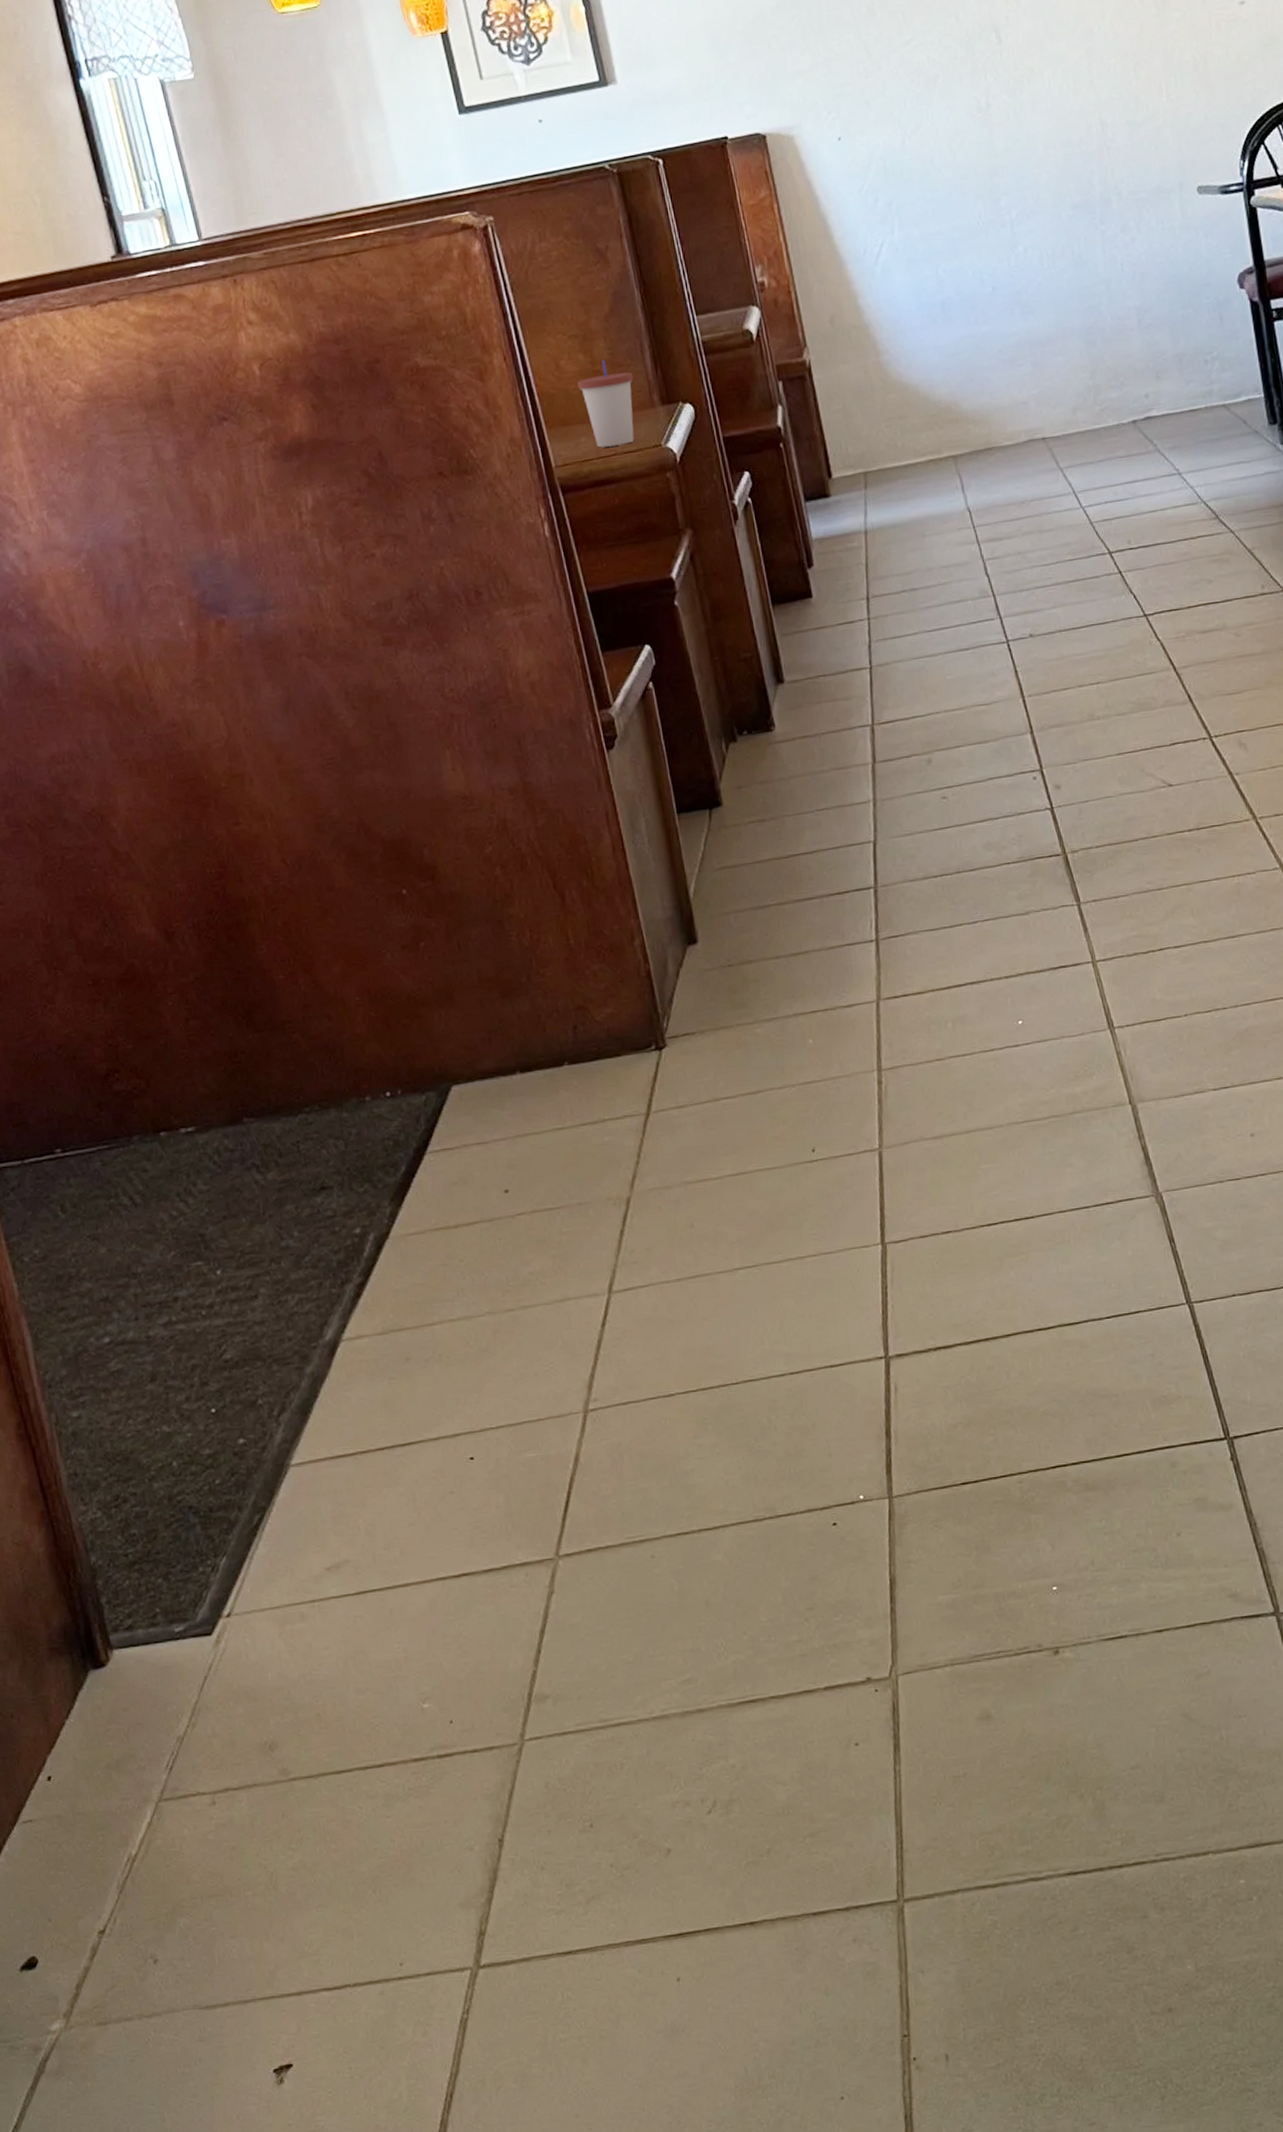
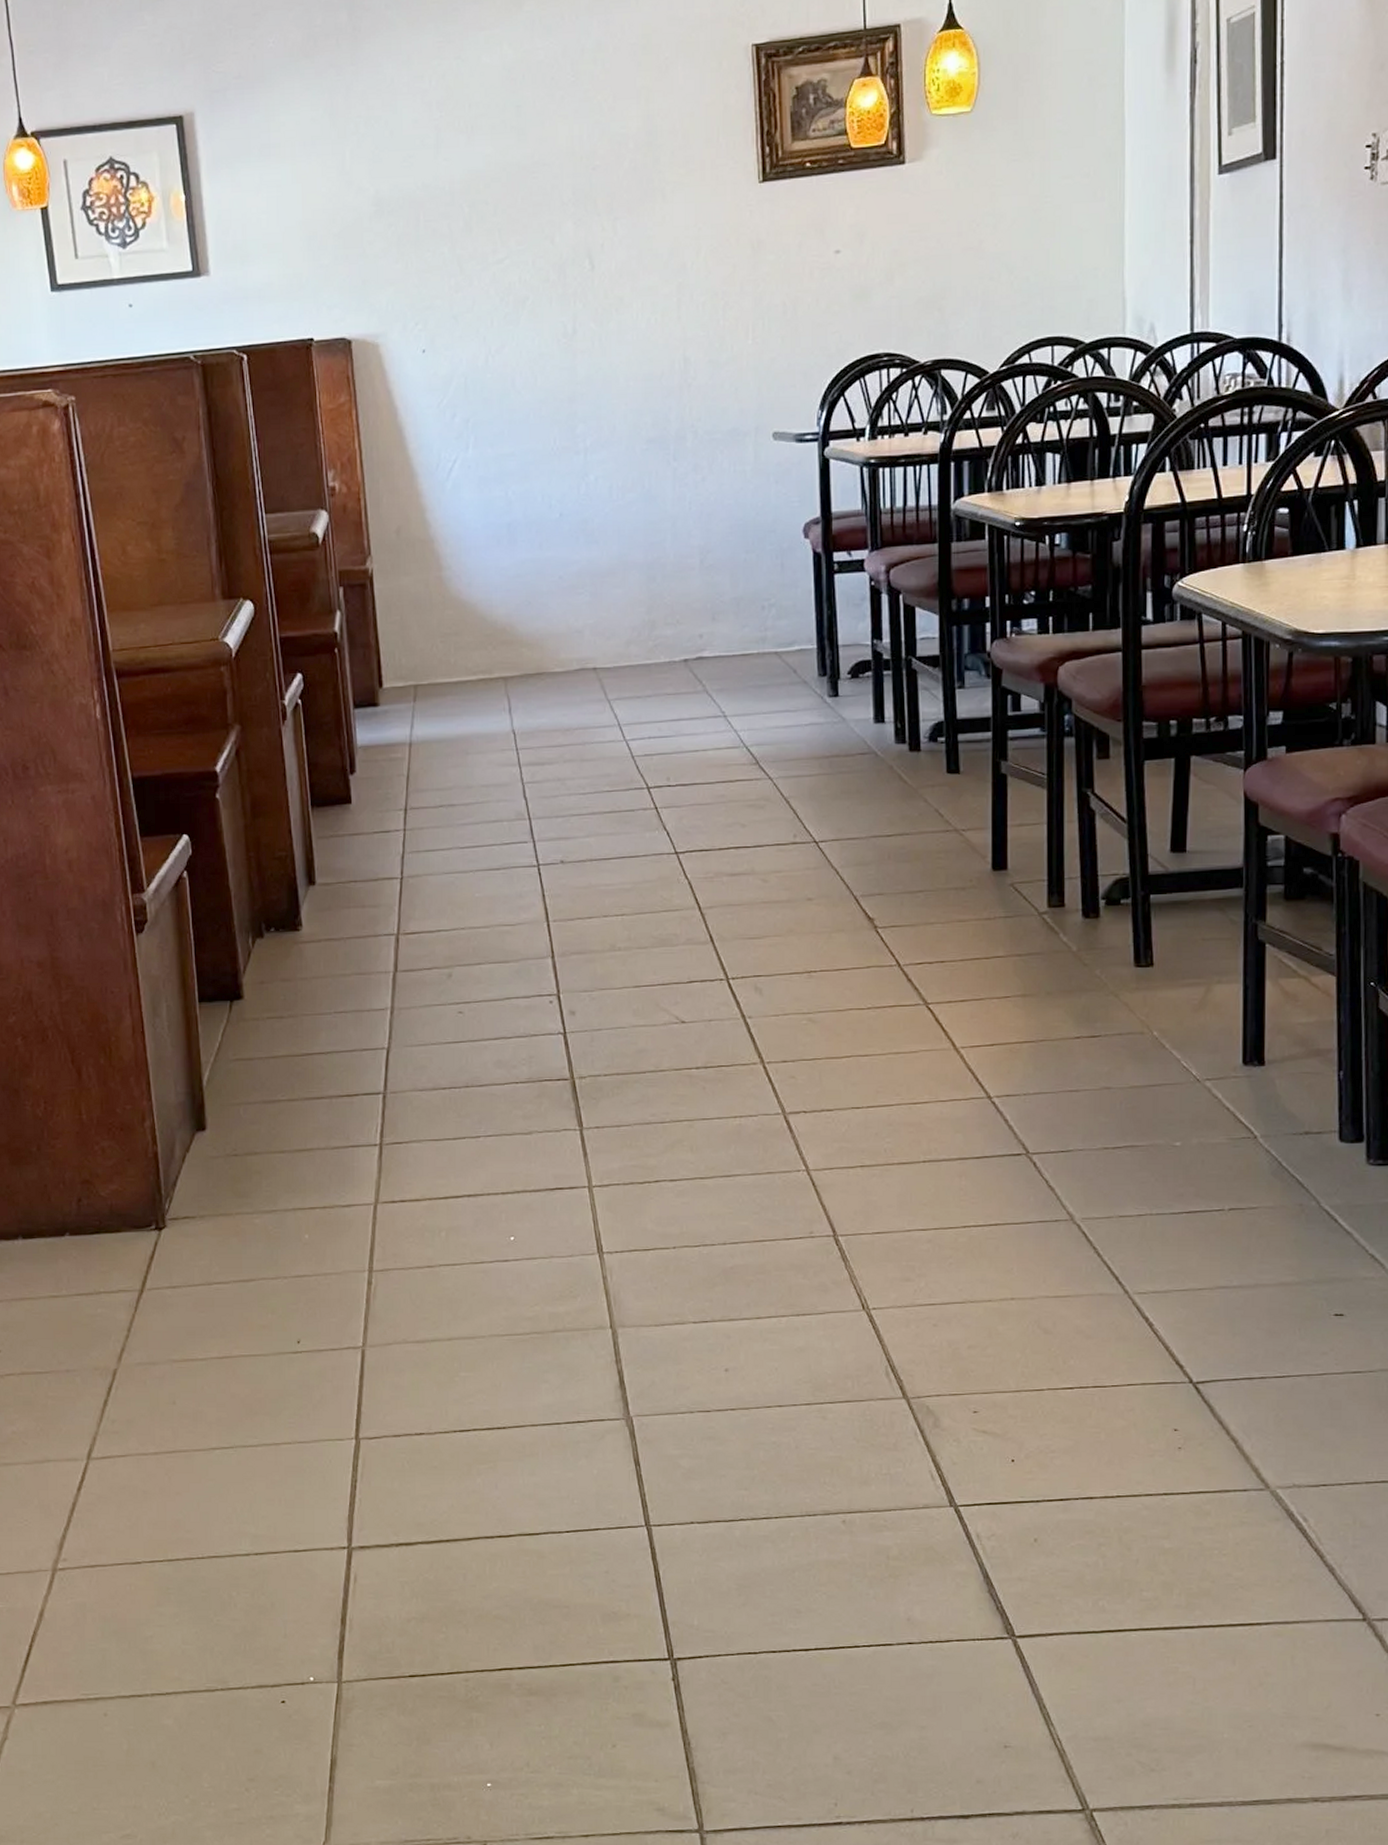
cup: present [577,360,635,448] -> none [142,549,198,636]

